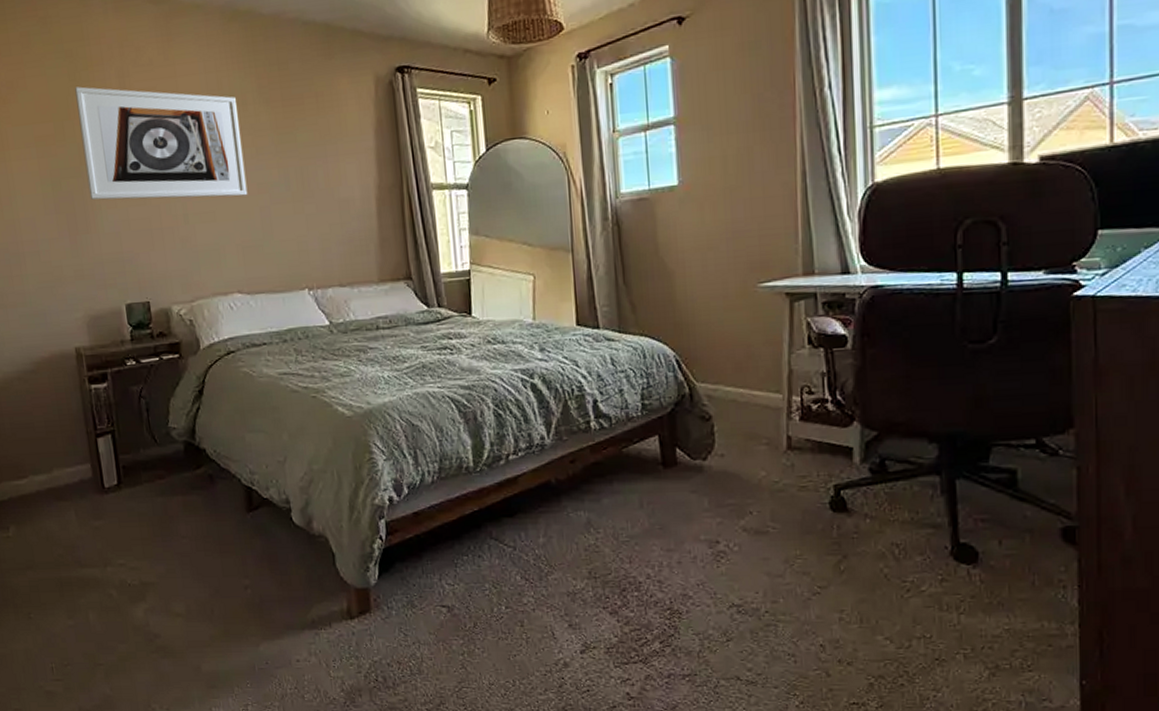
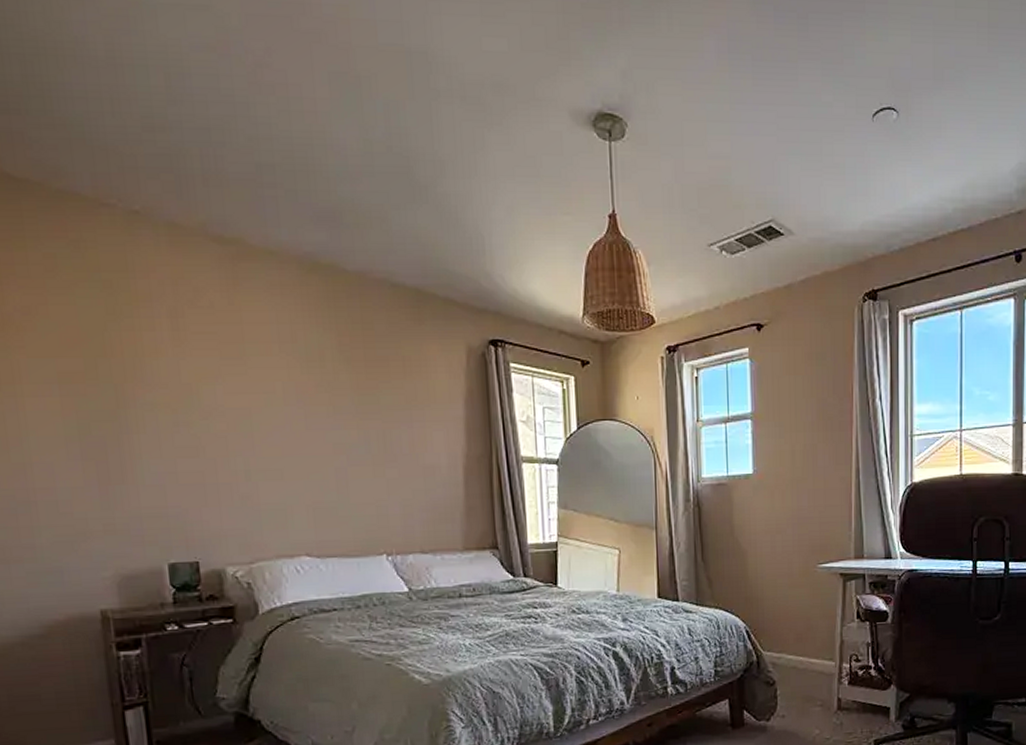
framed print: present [75,86,248,200] -> none [114,322,322,456]

